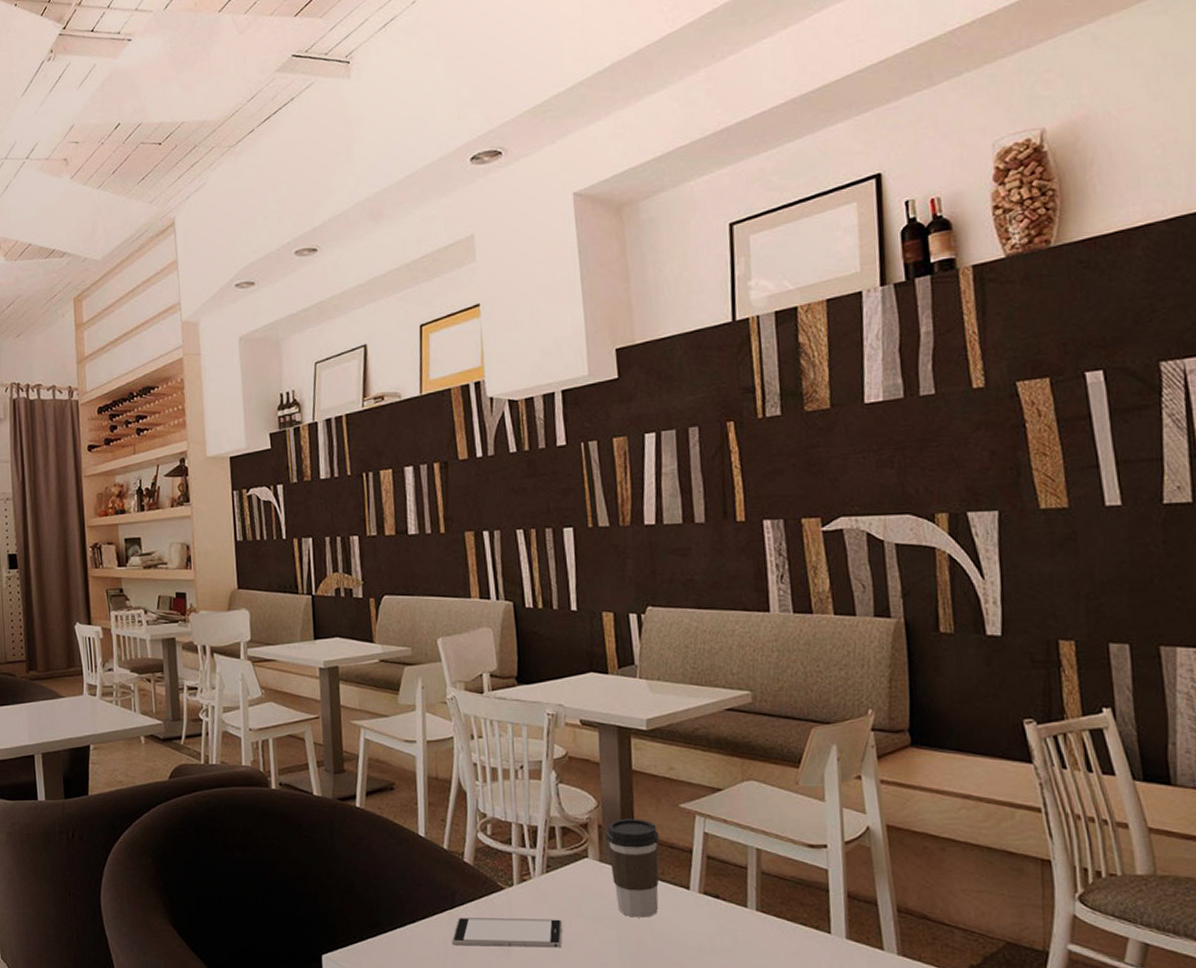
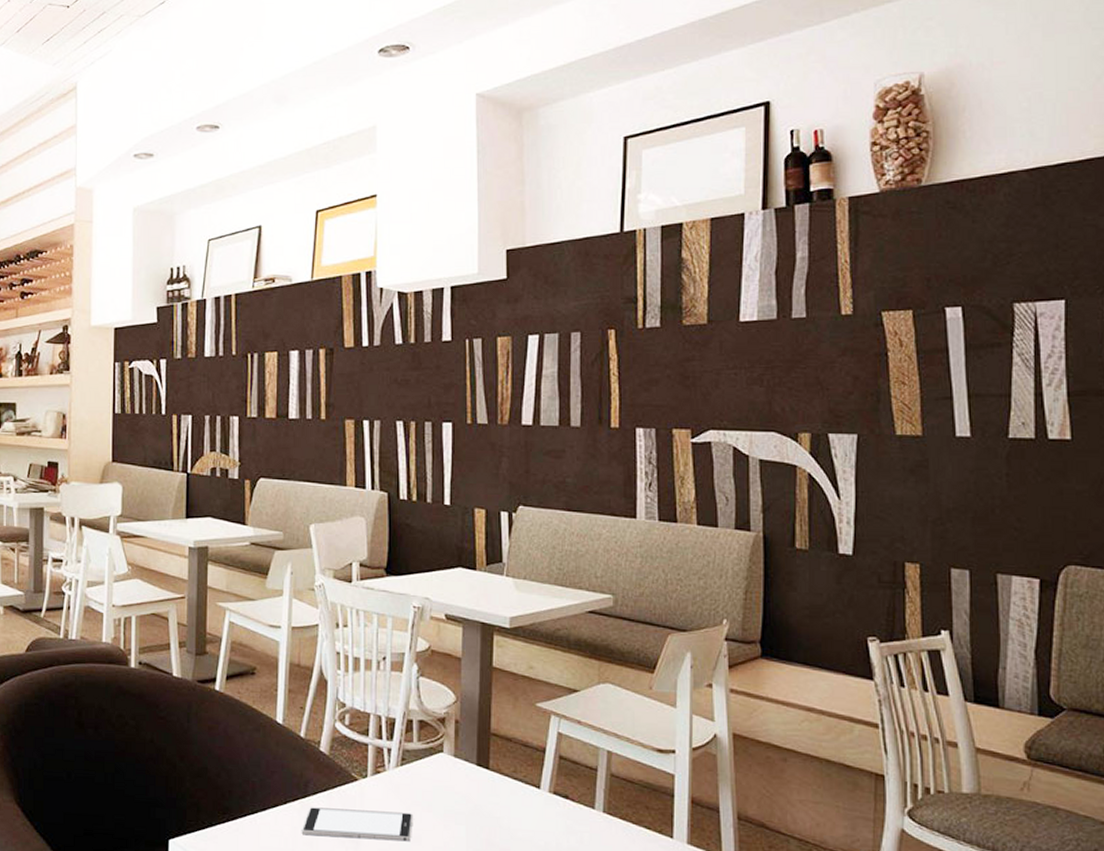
coffee cup: present [606,819,660,918] -> none [463,715,514,815]

